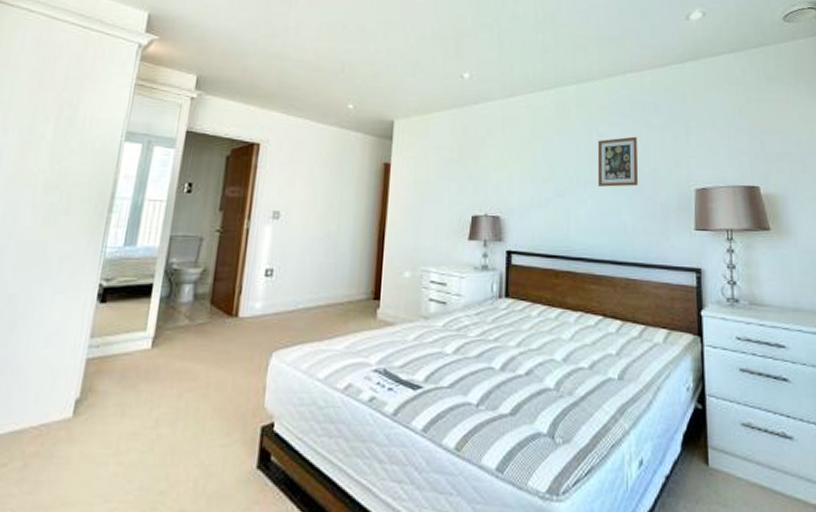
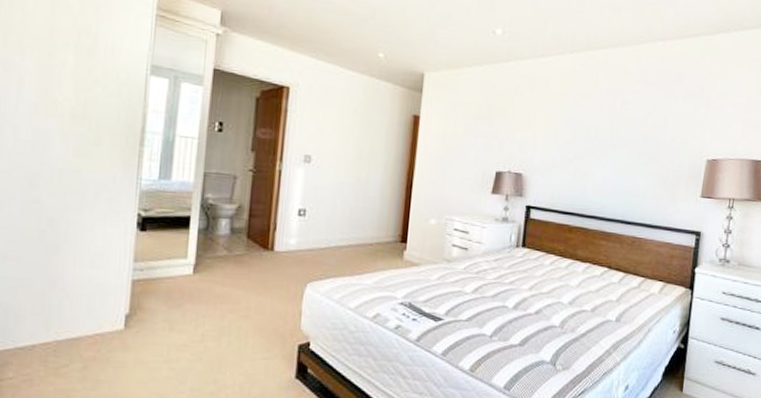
picture frame: present [597,136,639,187] -> none [616,105,660,154]

